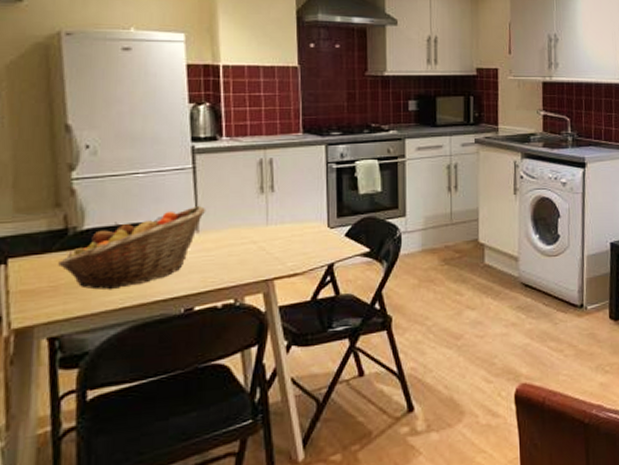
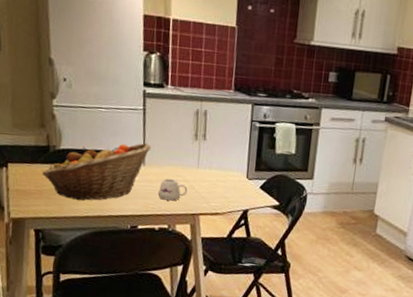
mug: none [218,242,256,270] -> present [157,178,188,201]

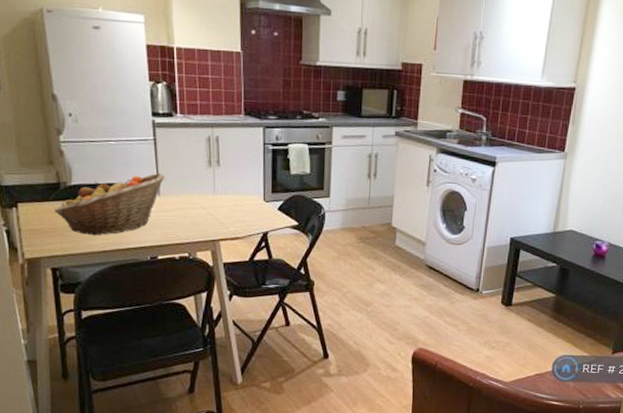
mug: present [157,178,188,201] -> none [175,206,206,229]

